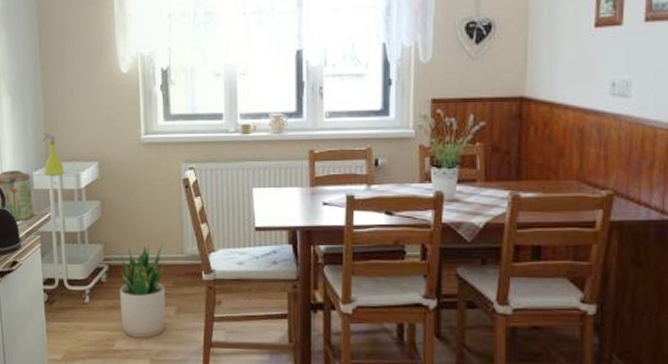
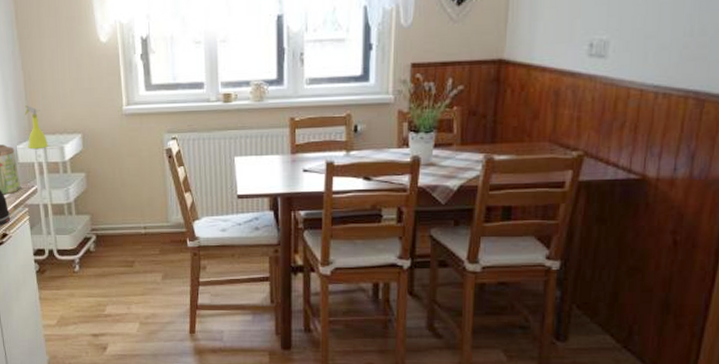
planter: present [120,243,166,338] -> none [107,213,153,303]

